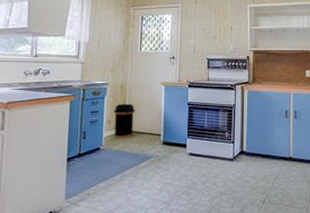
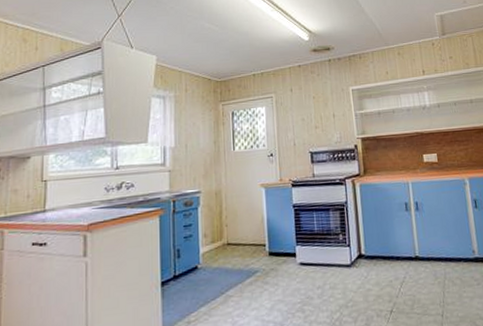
trash can: present [113,103,135,138] -> none [209,212,234,254]

